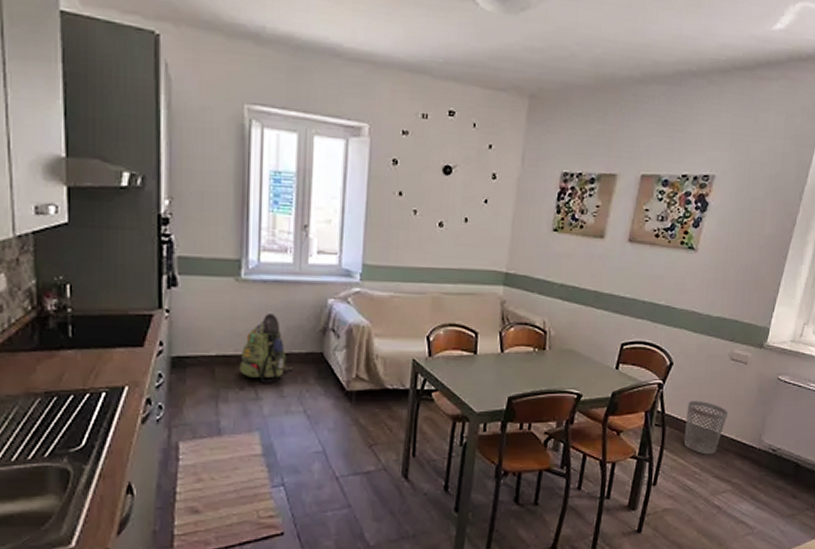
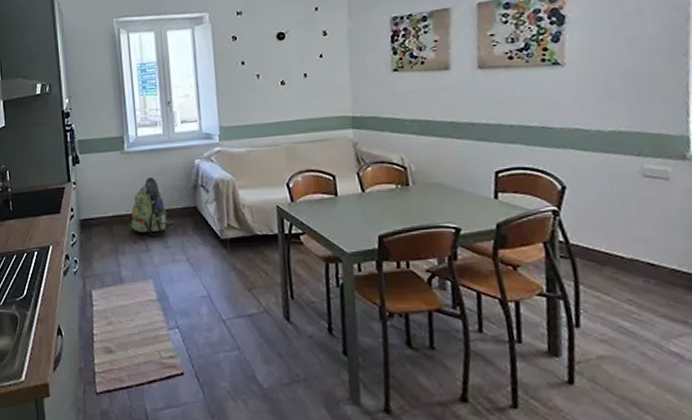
wastebasket: present [683,401,729,455] -> none [597,227,660,290]

